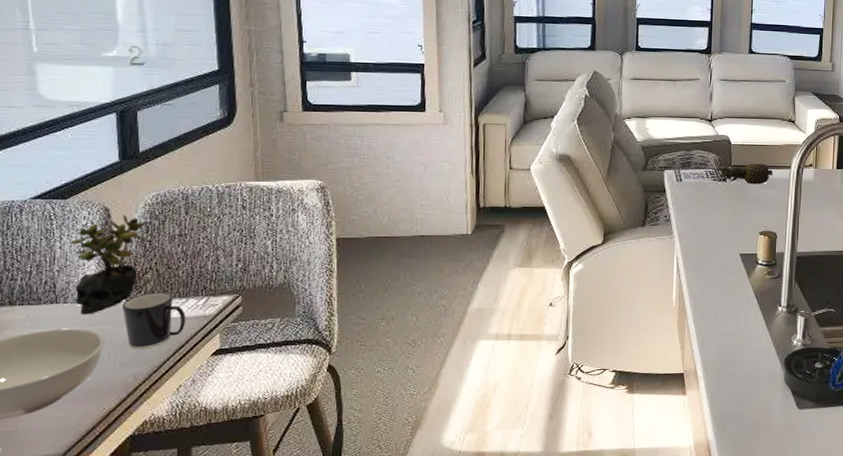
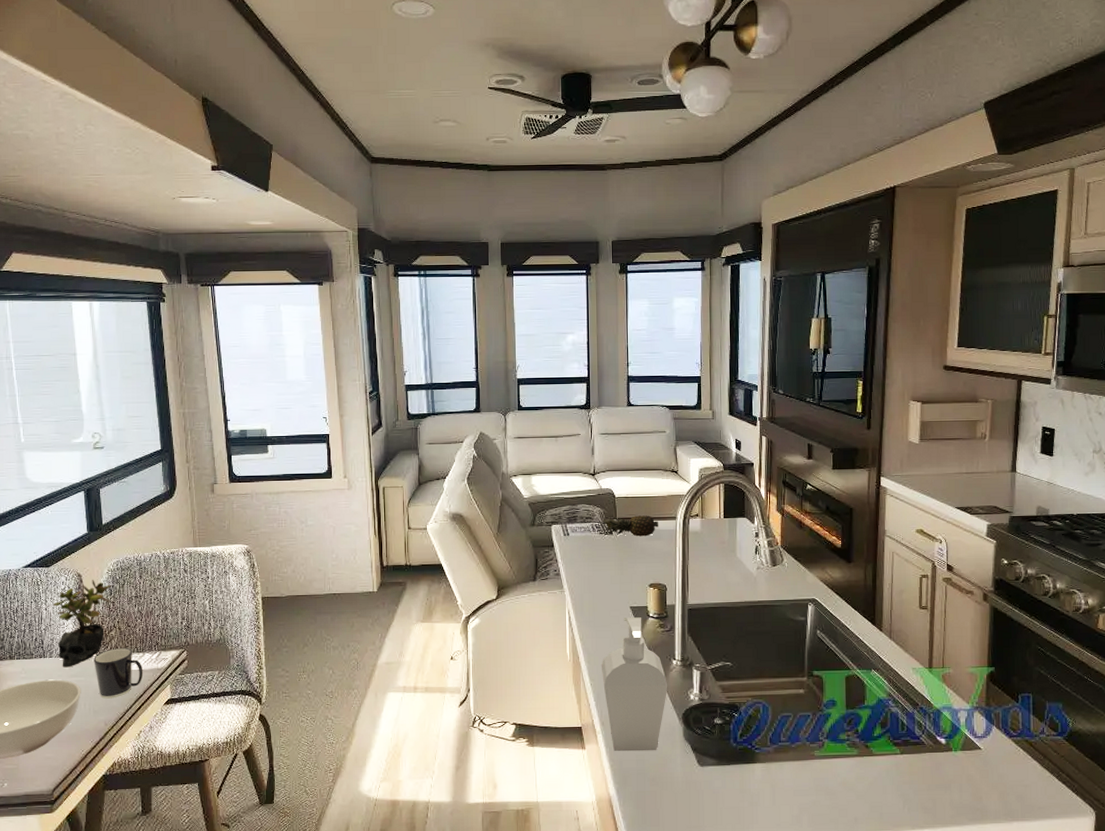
soap bottle: none [706,265,773,396] -> present [601,617,668,751]

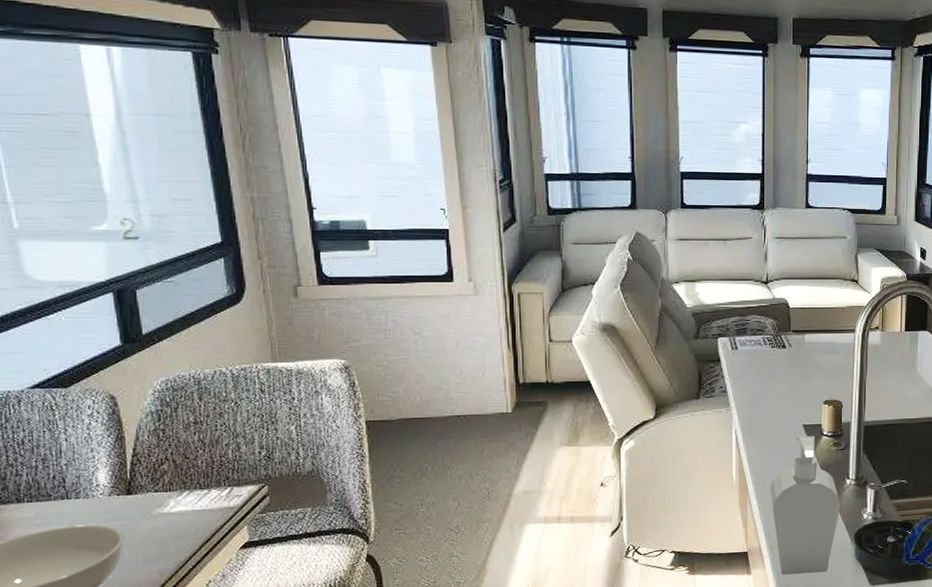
succulent plant: present [53,579,111,668] -> none [77,402,159,510]
mug: present [94,647,144,699] -> none [139,483,210,545]
fruit: present [602,515,658,537] -> none [775,328,836,351]

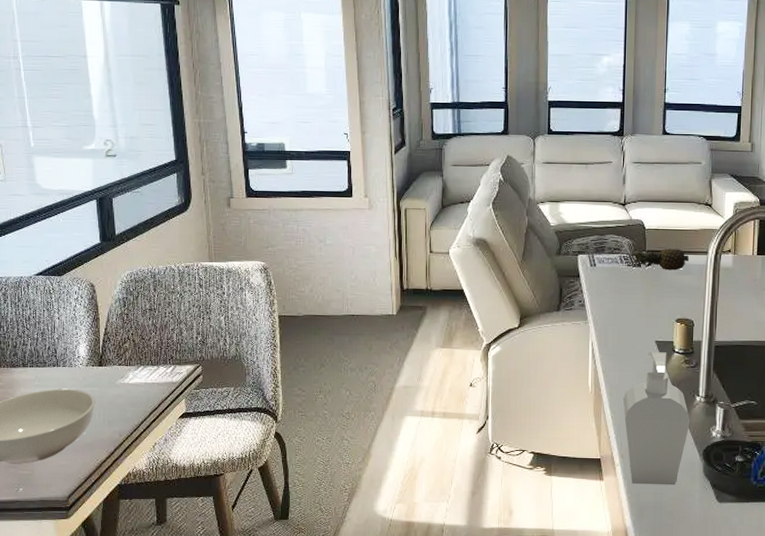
fruit: none [775,328,836,351] -> present [631,249,689,271]

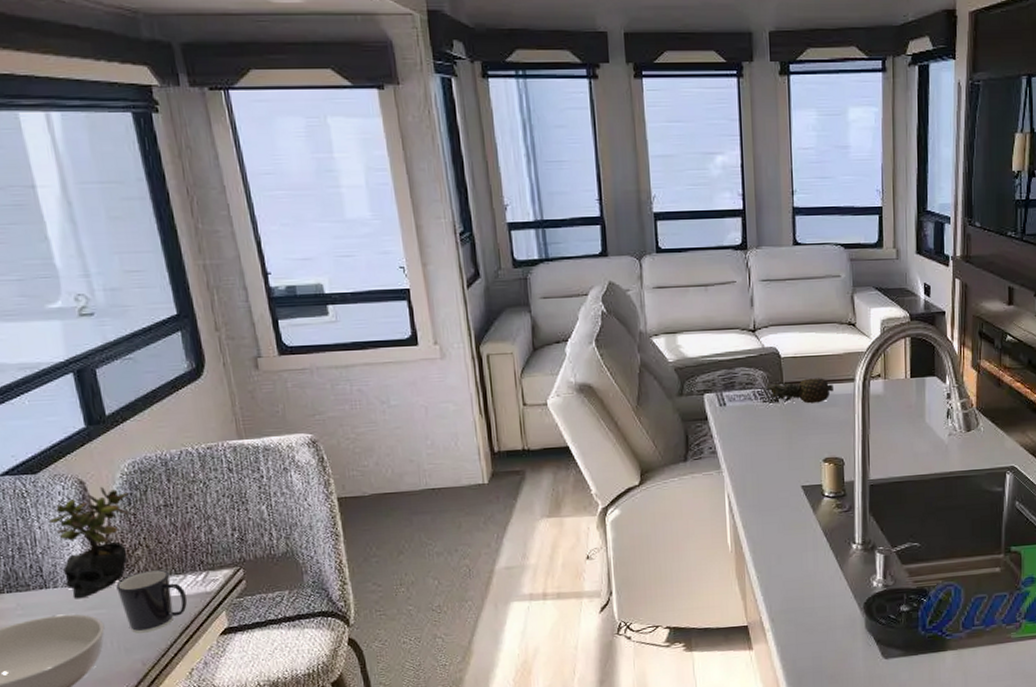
succulent plant: none [66,290,125,378] -> present [49,486,130,599]
mug: none [107,360,158,410] -> present [116,569,188,634]
soap bottle: present [622,352,690,485] -> none [768,498,847,649]

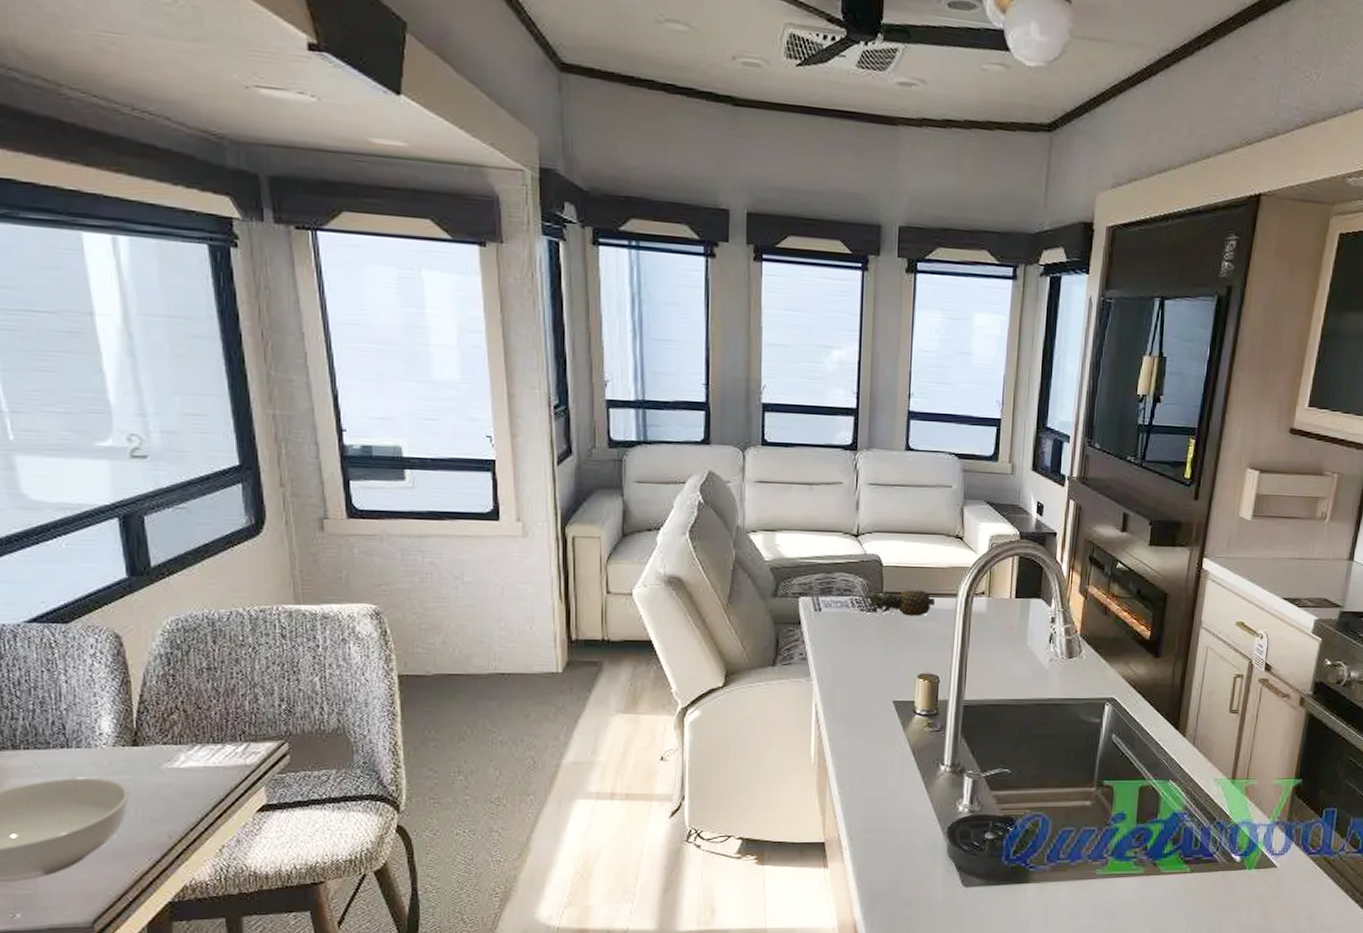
succulent plant: present [49,486,130,599] -> none [78,642,169,762]
mug: present [116,569,188,634] -> none [146,736,224,804]

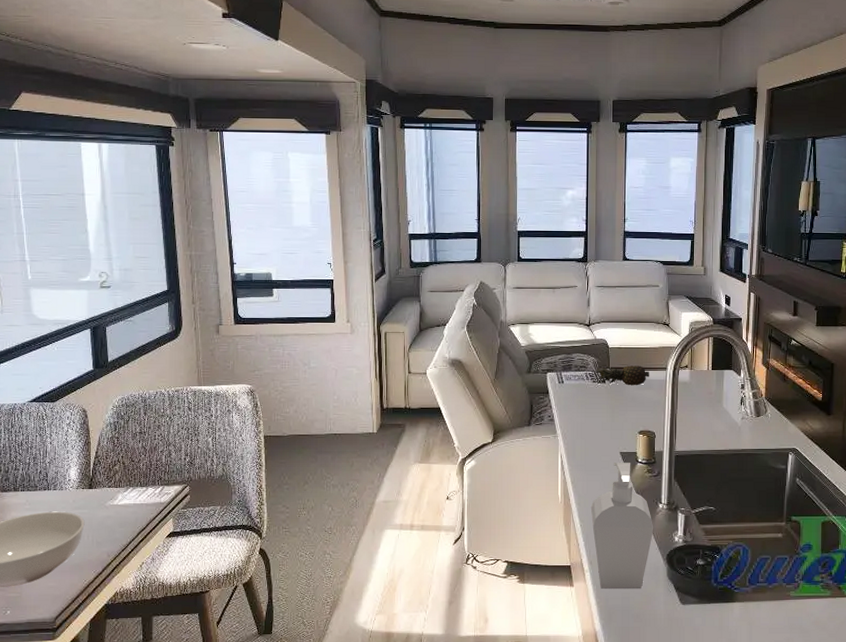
soap bottle: none [852,714,933,870] -> present [590,463,654,590]

